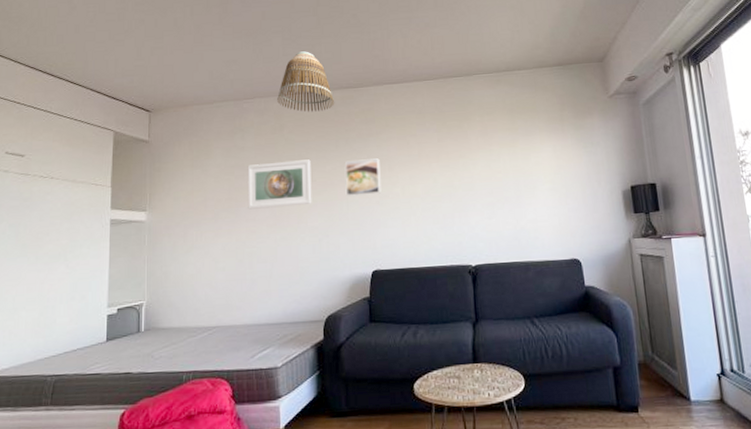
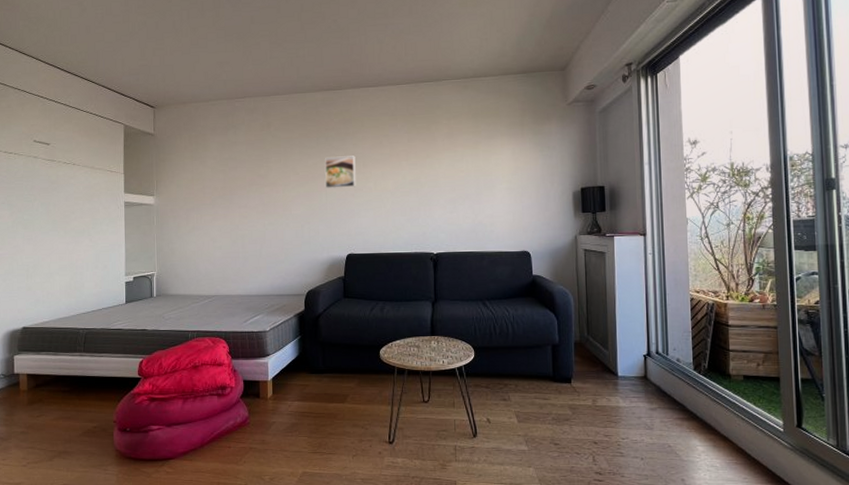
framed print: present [247,159,312,209] -> none [239,155,296,197]
lamp shade: present [277,51,335,112] -> none [265,55,317,112]

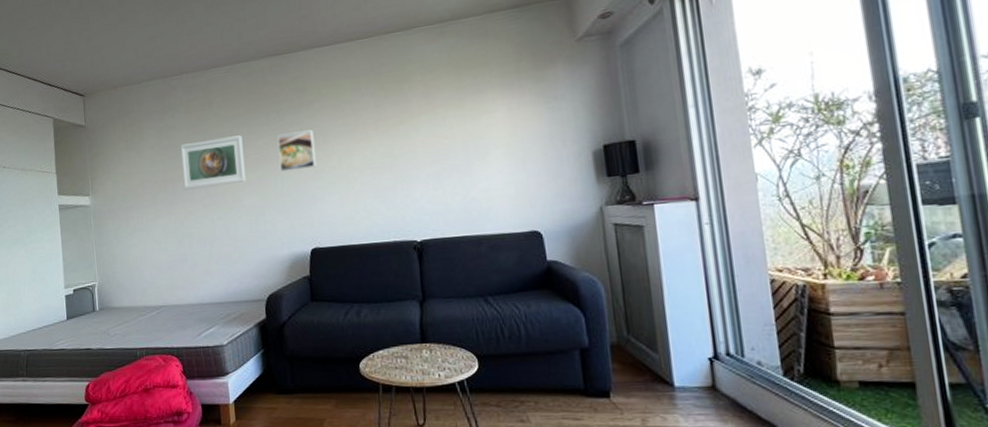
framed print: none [239,155,296,197] -> present [180,135,246,190]

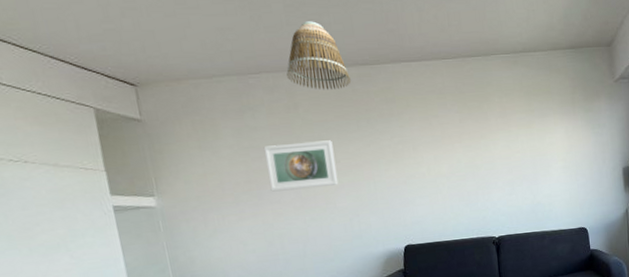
lamp shade: none [204,18,263,85] -> present [286,21,352,90]
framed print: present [277,130,317,172] -> none [369,139,408,177]

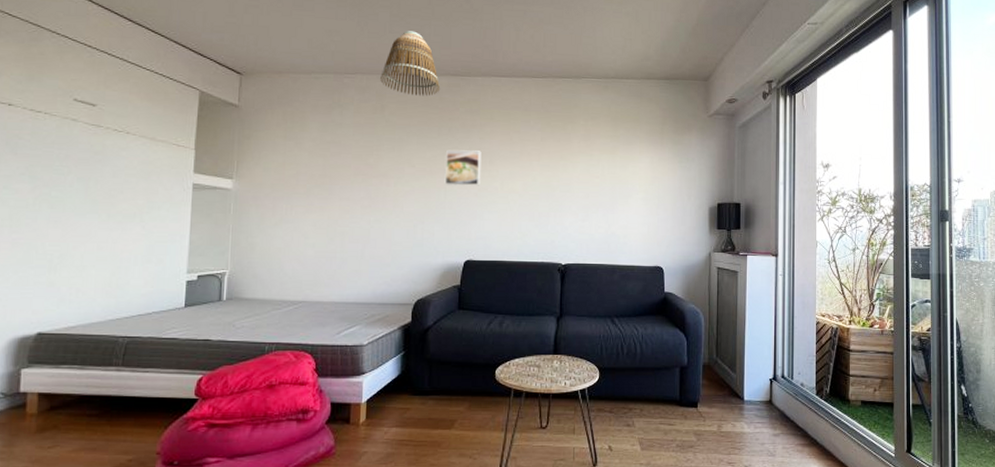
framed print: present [263,140,338,192] -> none [342,143,411,189]
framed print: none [369,139,408,177] -> present [445,150,481,186]

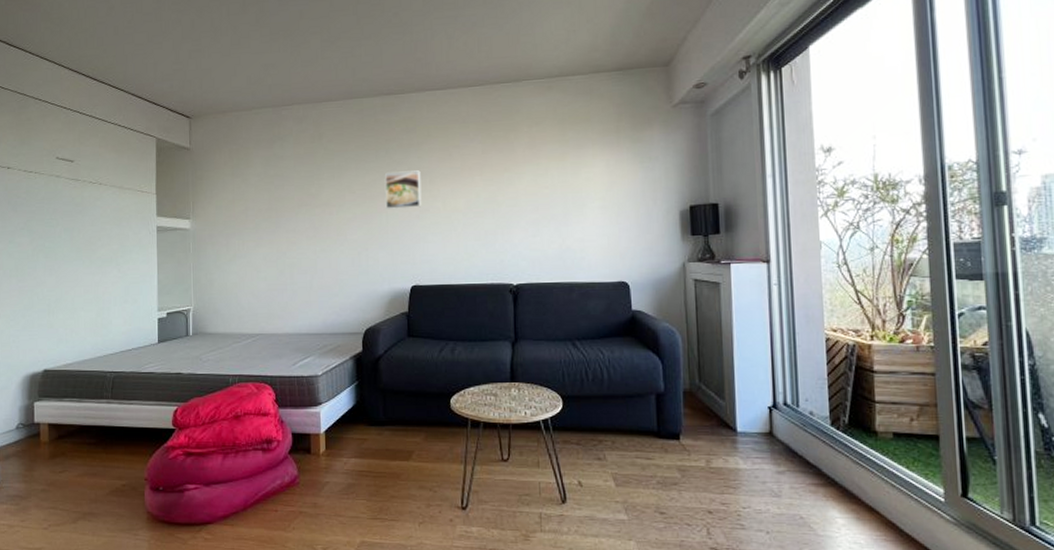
lamp shade: present [380,31,441,96] -> none [316,54,375,120]

